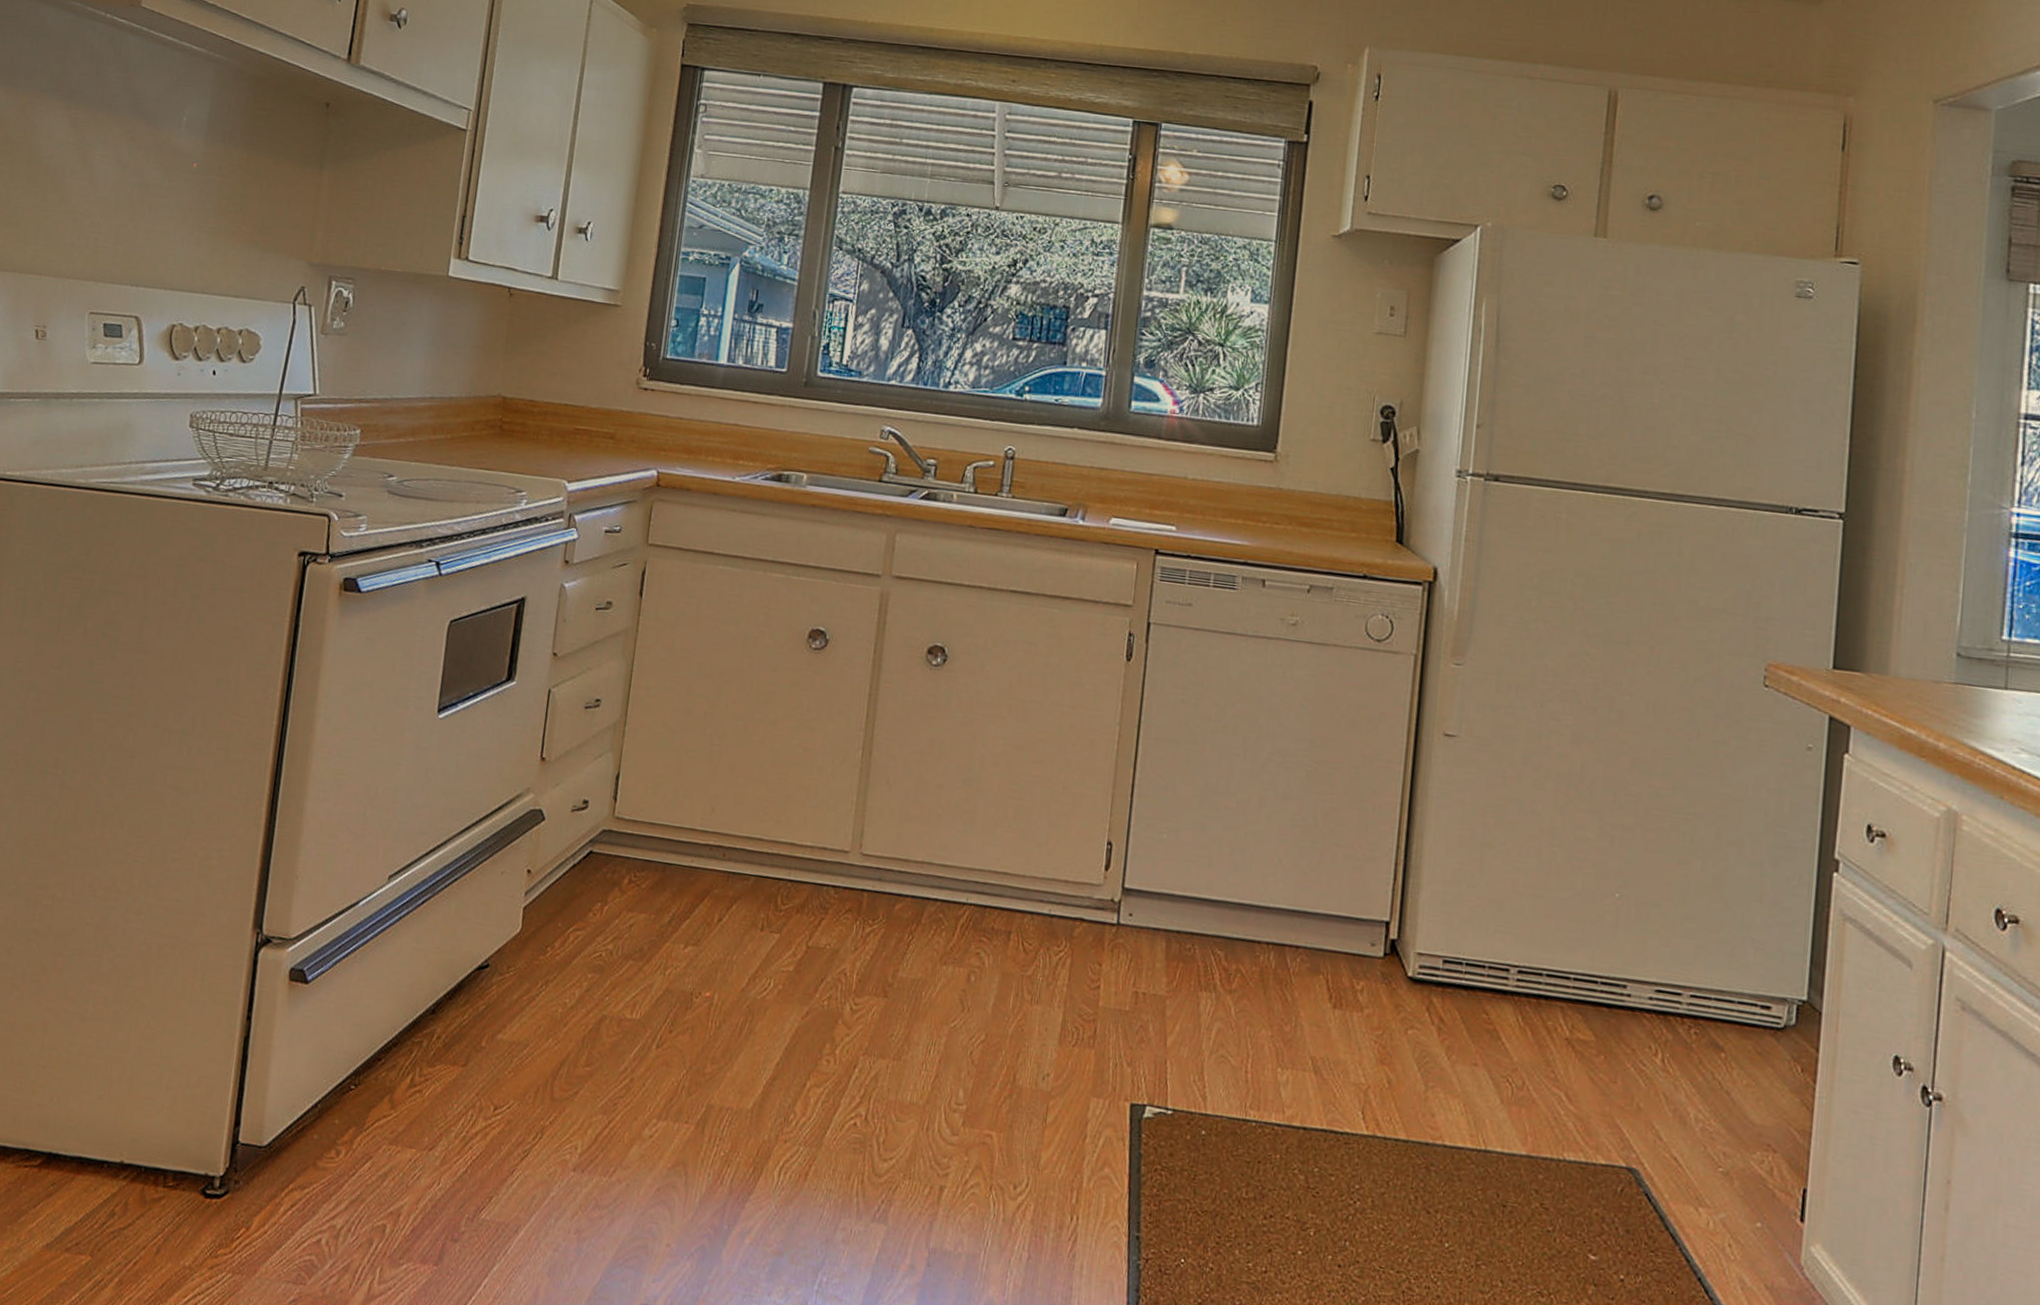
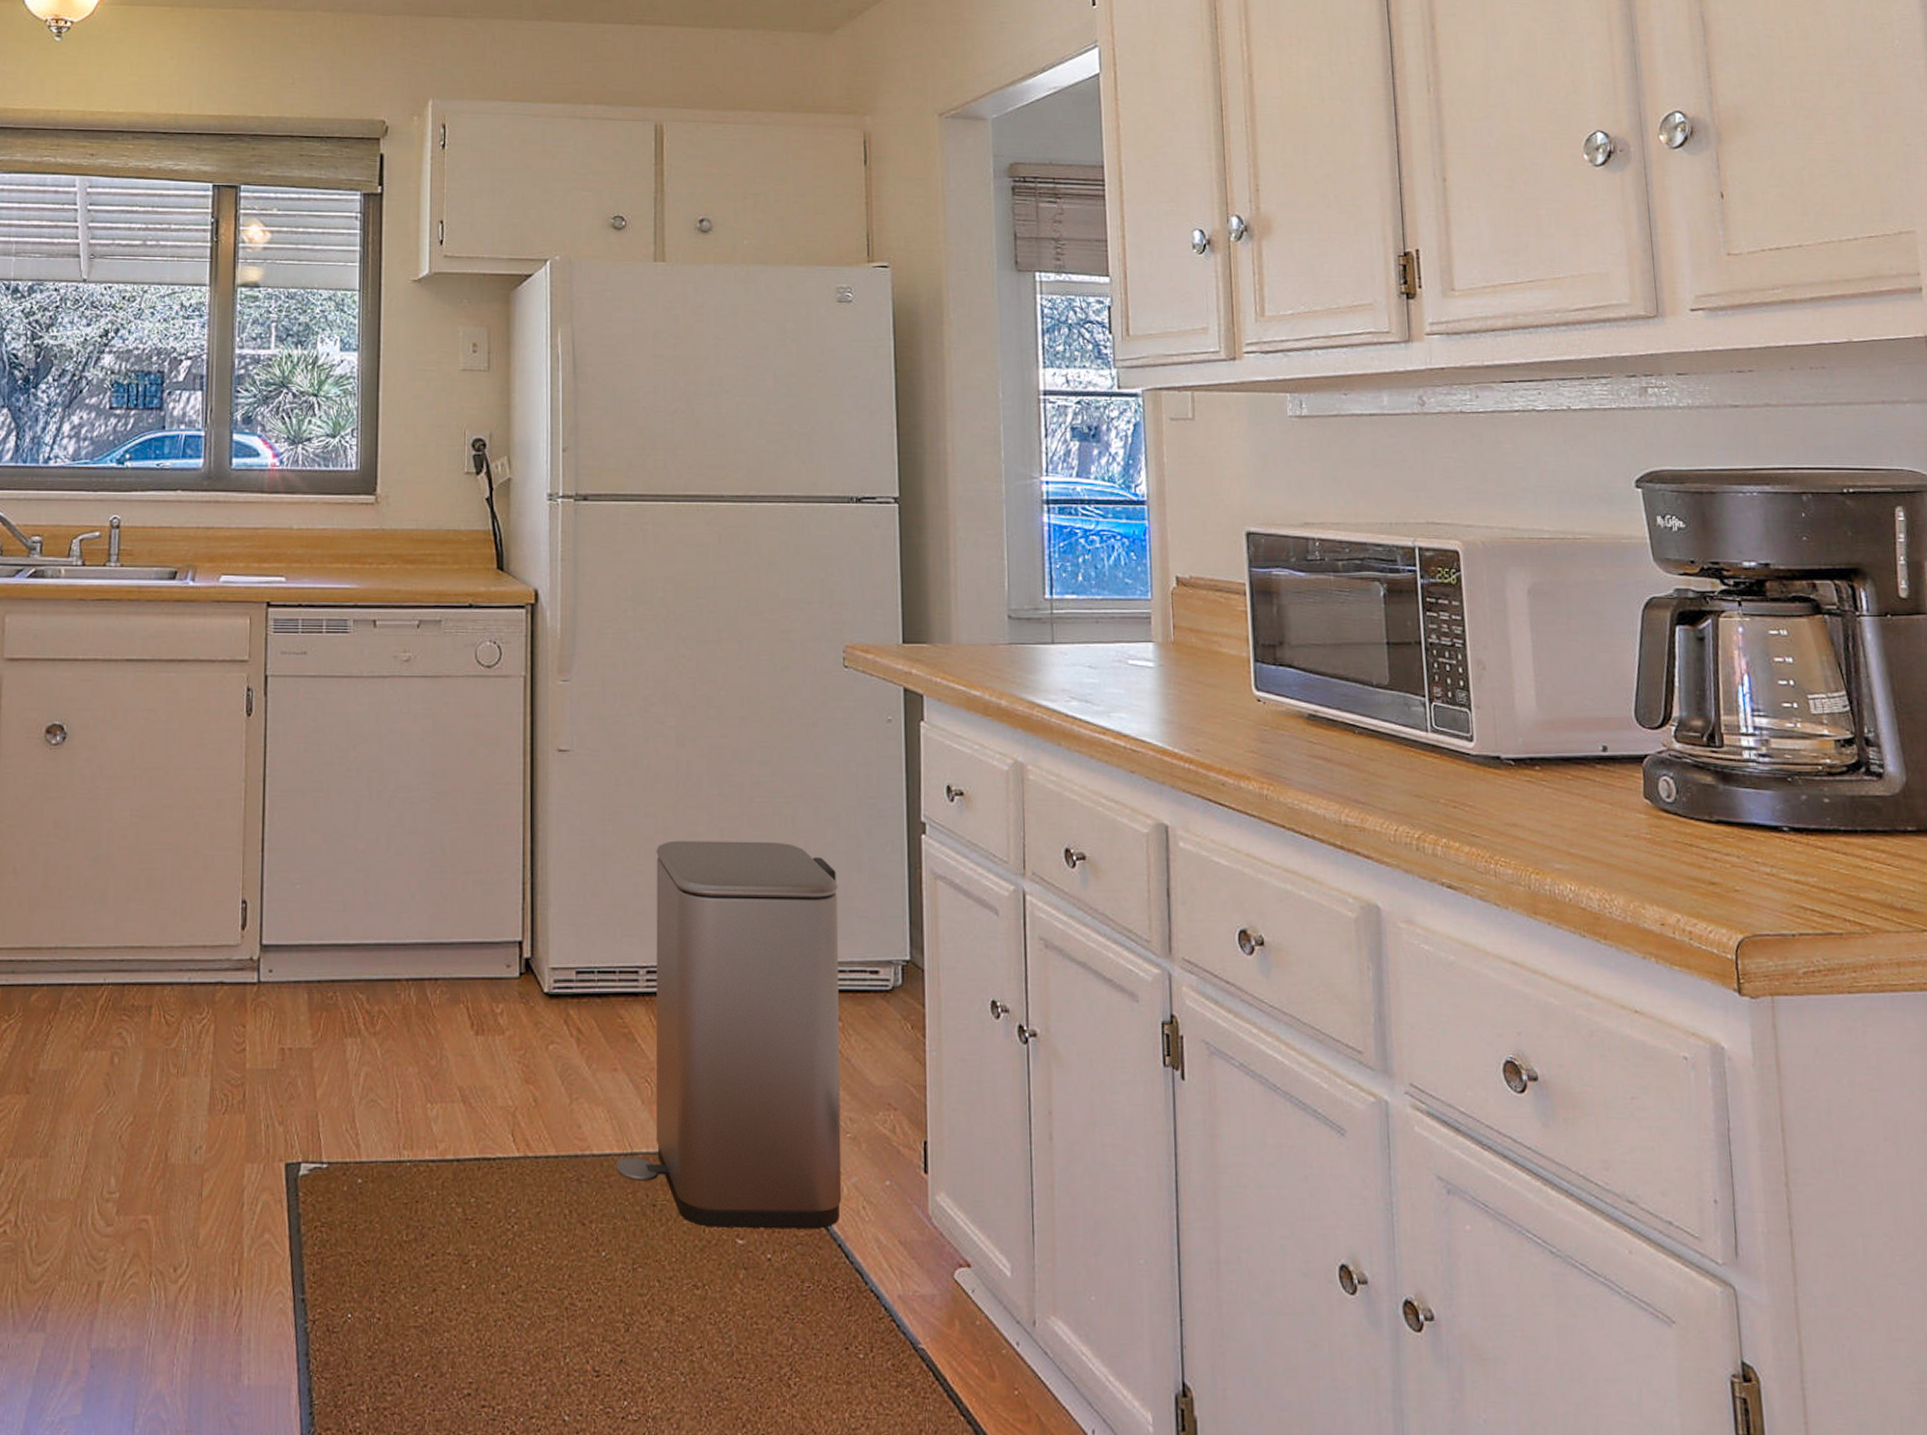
pedal bin: none [1467,842,1734,1259] -> present [616,840,842,1228]

